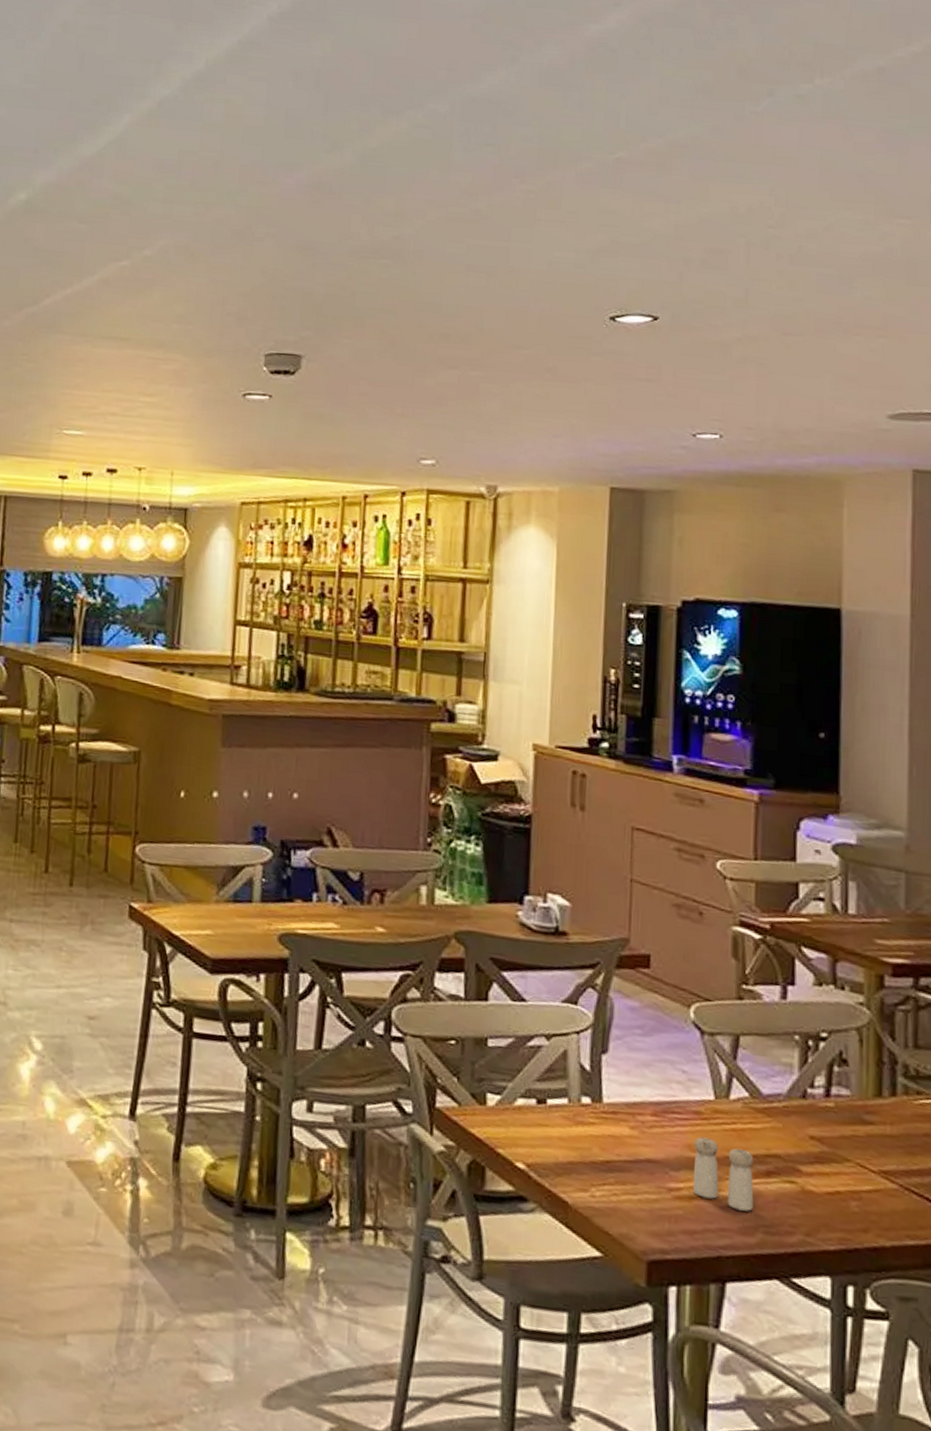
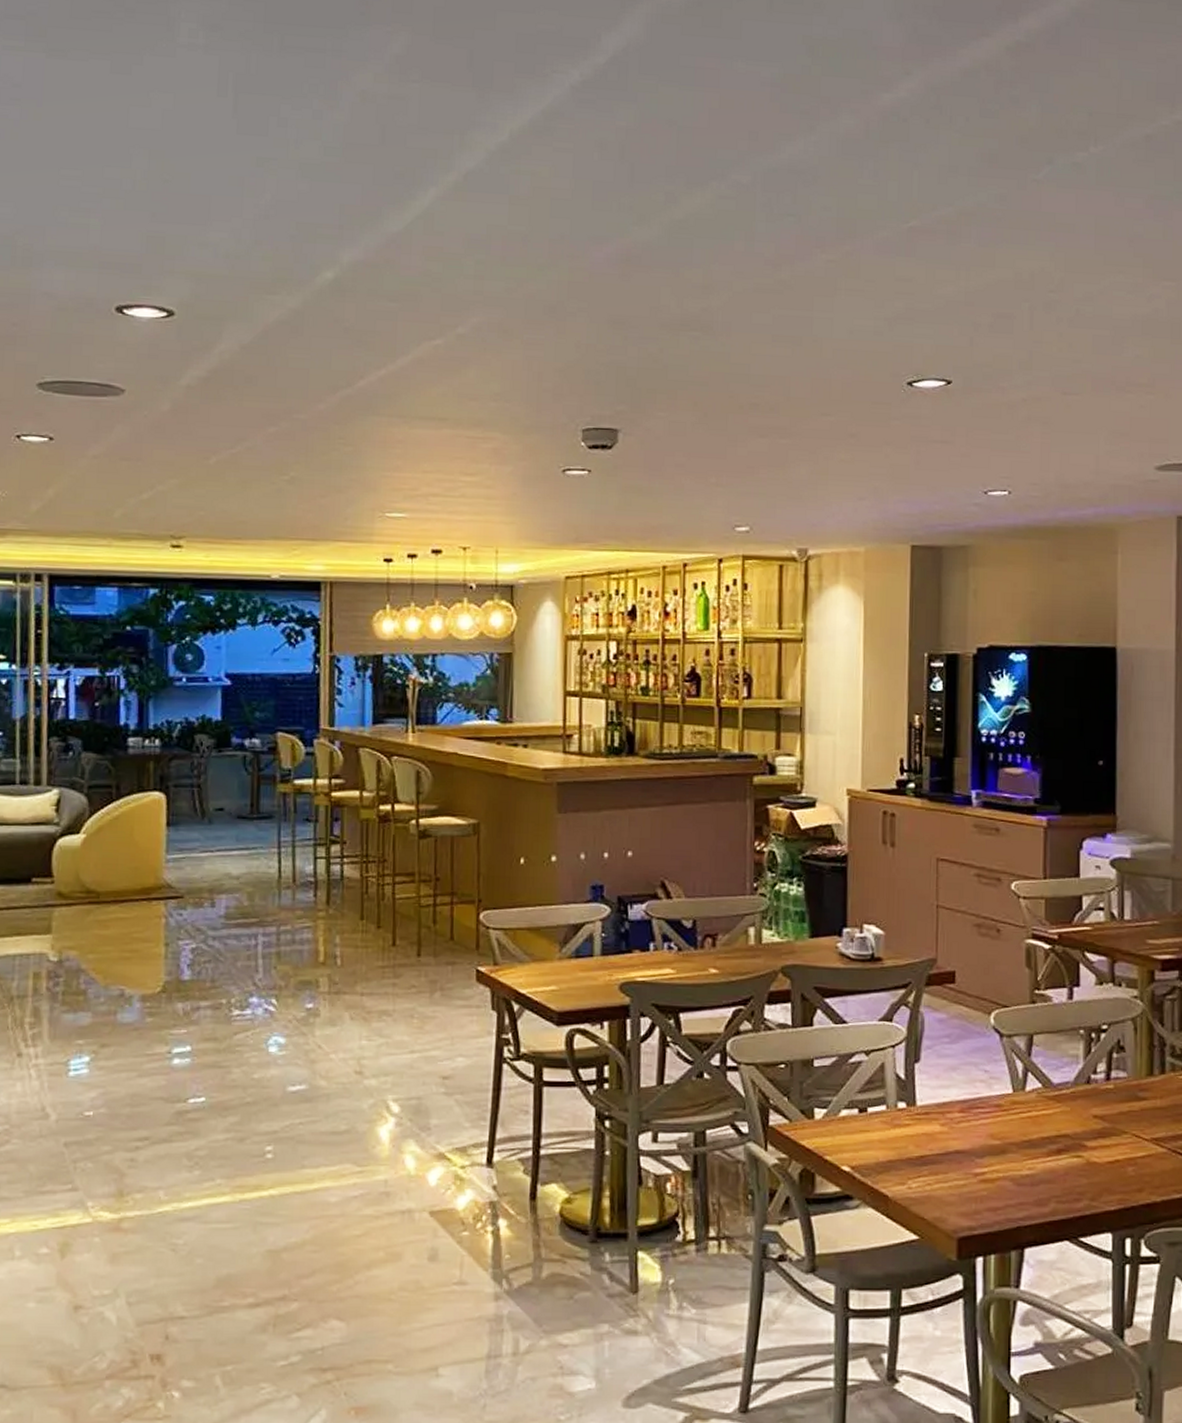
salt and pepper shaker: present [692,1137,754,1212] -> none [995,1126,1047,1186]

